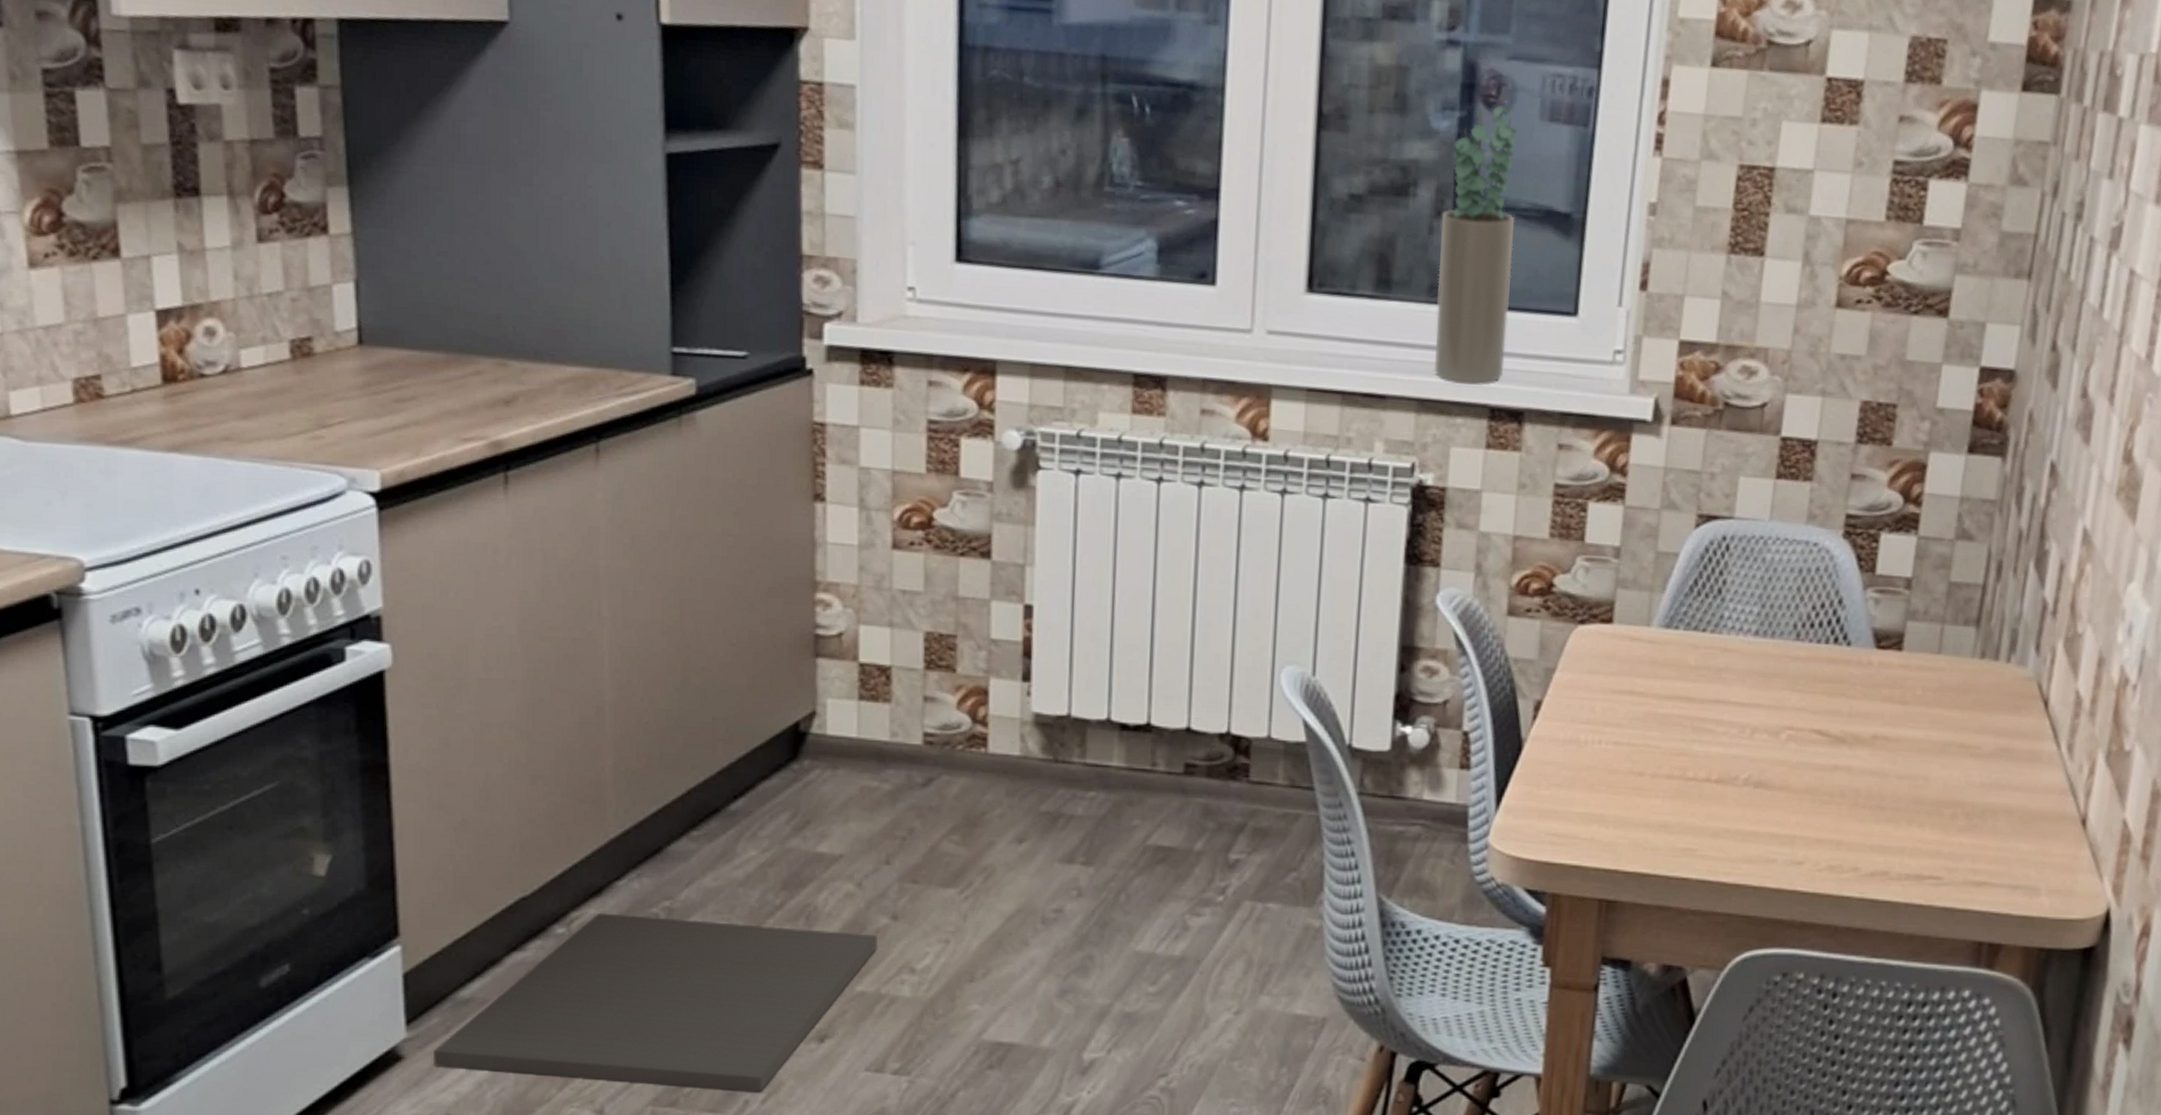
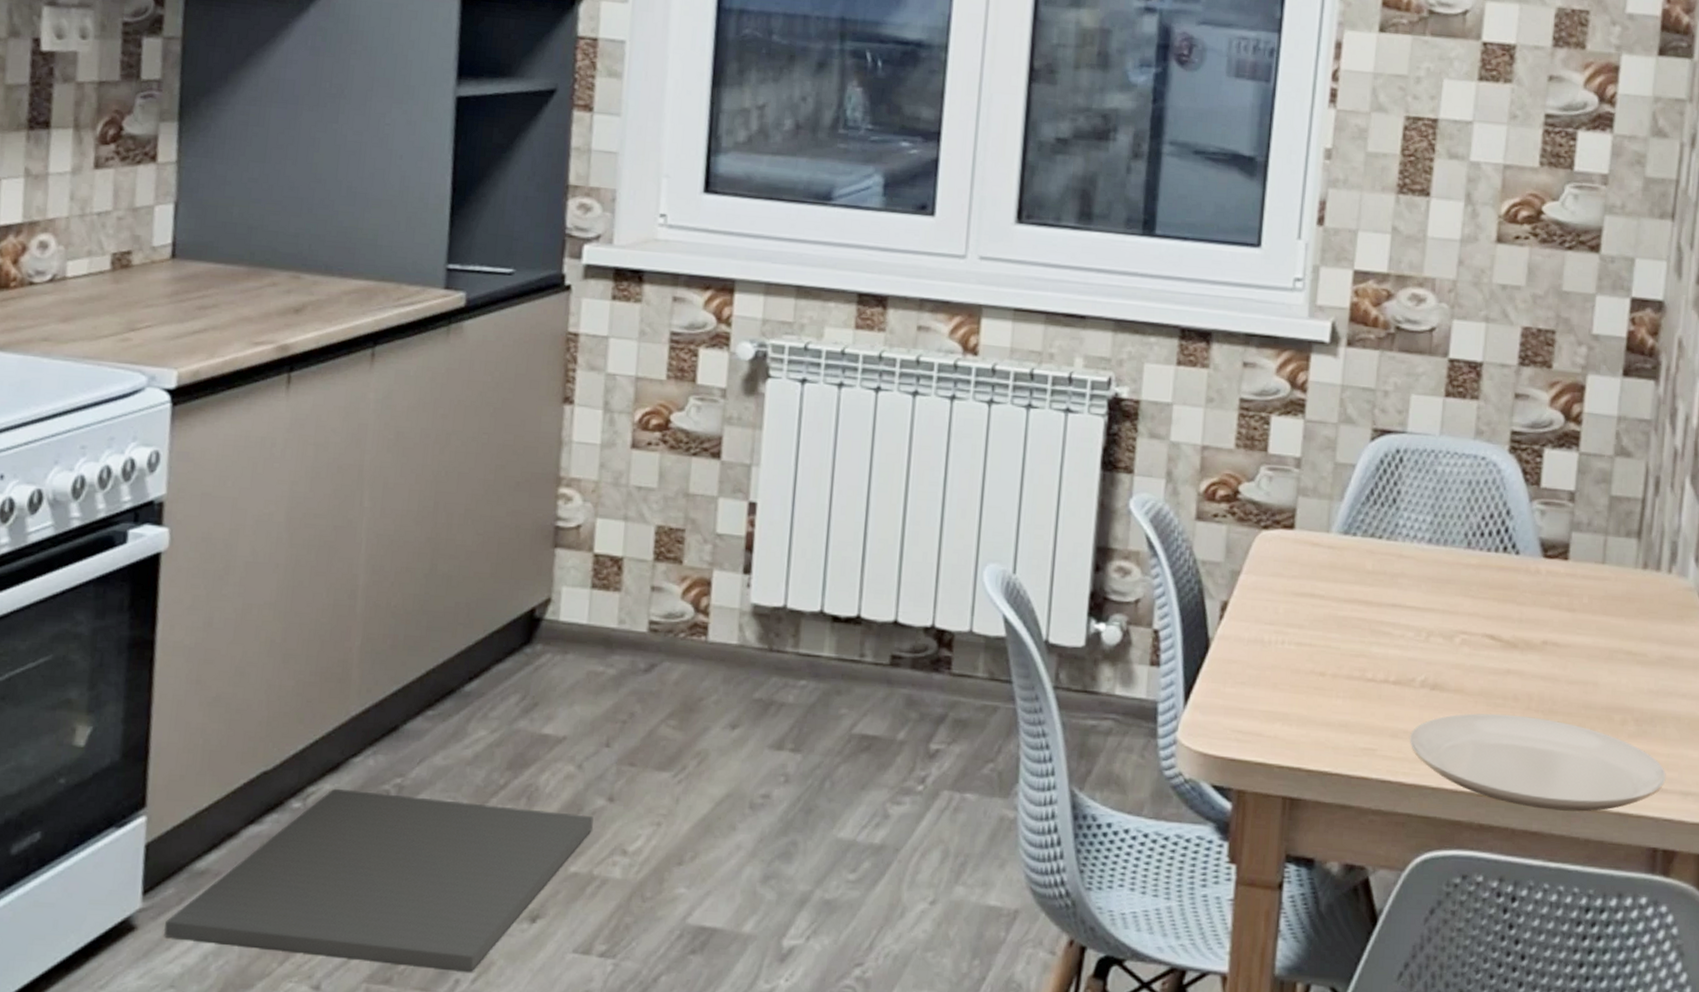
vase: present [1433,91,1517,386] -> none [1129,51,1207,308]
plate: none [1730,810,1995,907] -> present [1409,713,1666,812]

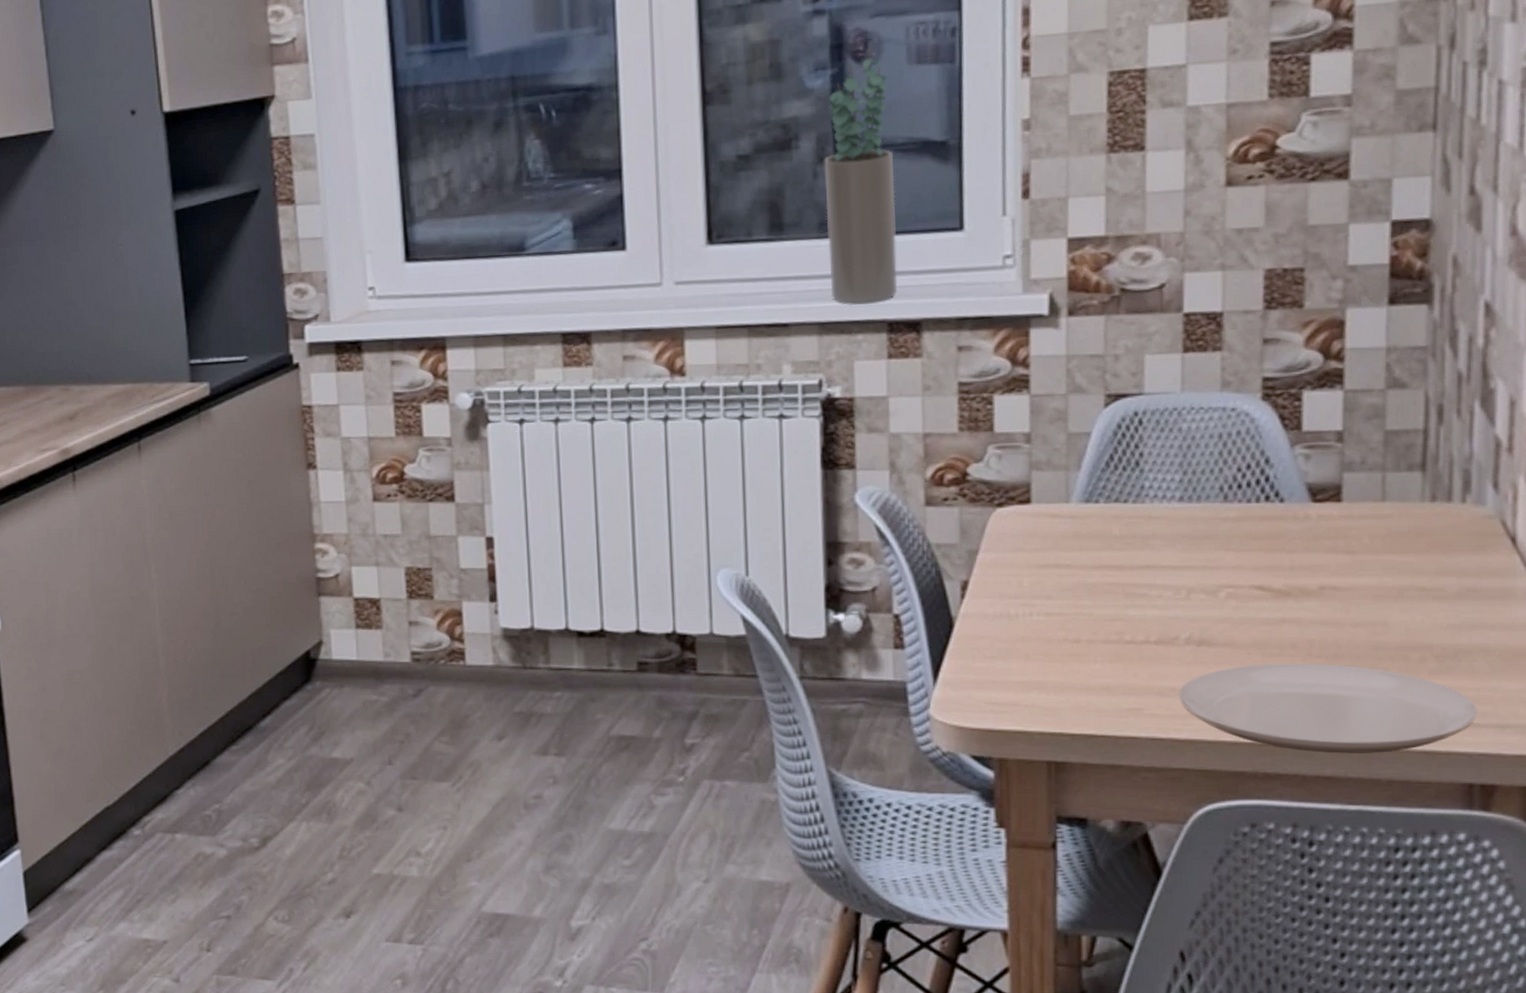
door mat: present [163,788,594,972] -> none [48,816,387,962]
vase: none [1129,51,1207,308] -> present [824,45,898,306]

